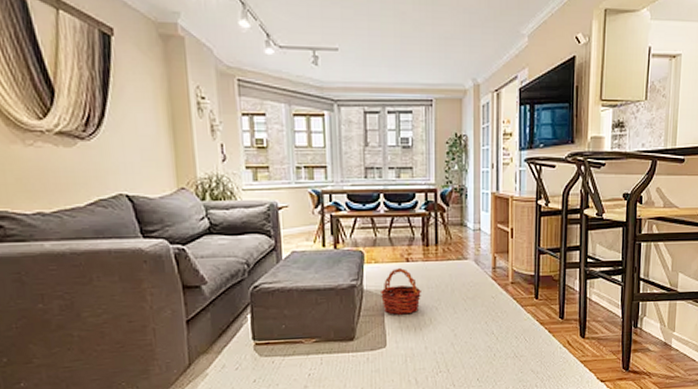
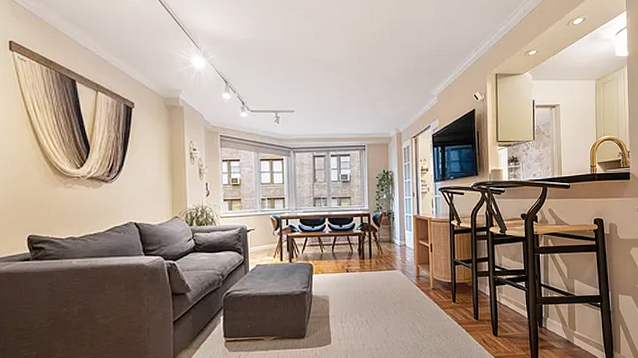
basket: present [379,268,421,315] -> none [325,278,359,317]

